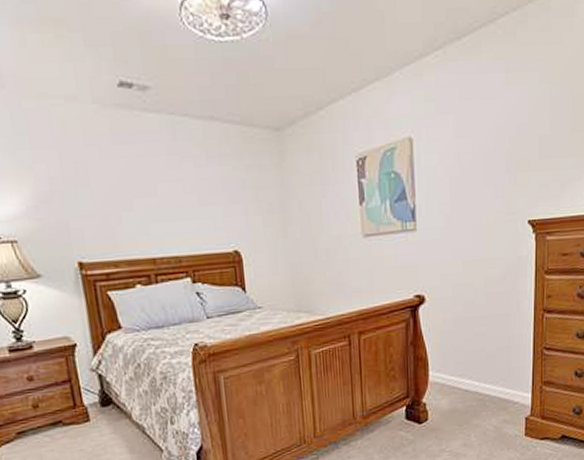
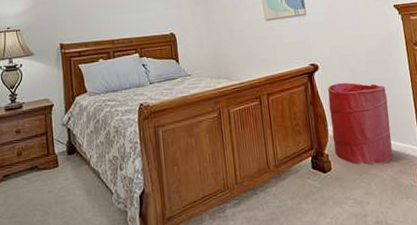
laundry hamper: none [433,318,503,416] -> present [328,82,393,166]

